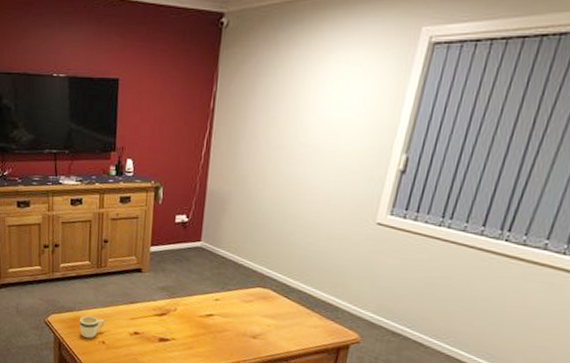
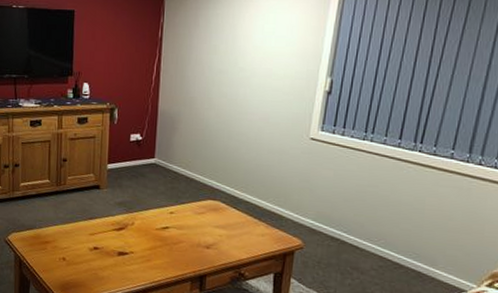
mug: present [79,315,105,338] -> none [39,232,65,255]

